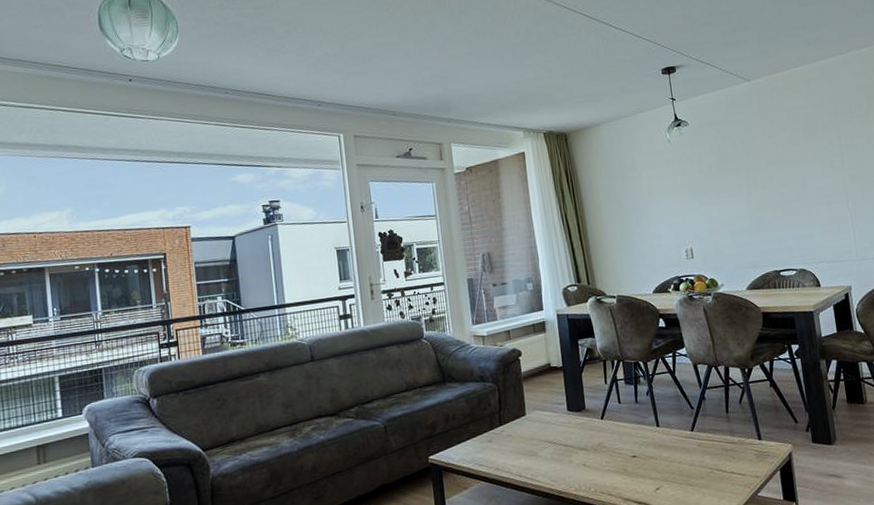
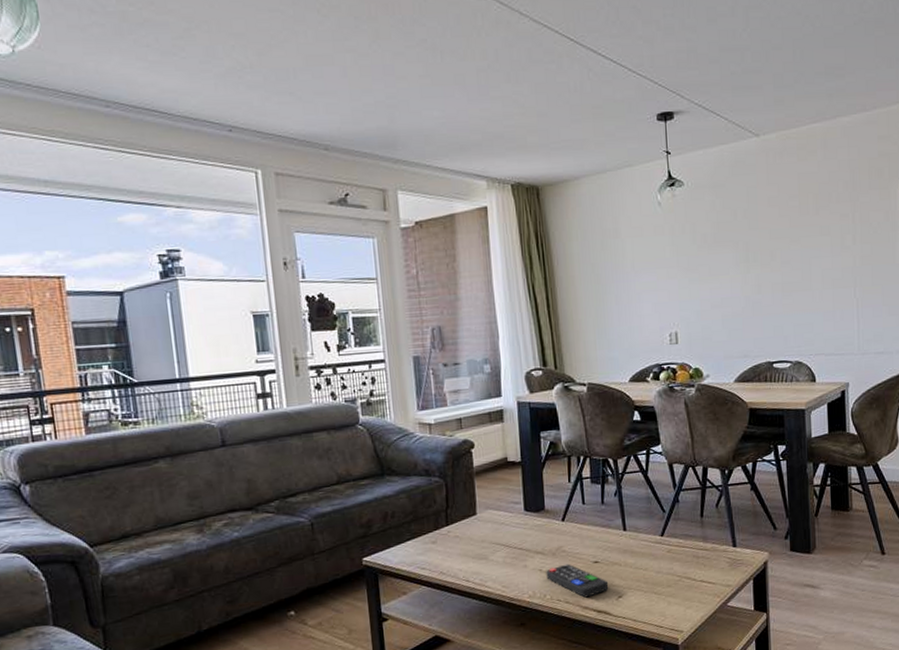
remote control: none [589,458,647,490] -> present [546,563,609,598]

